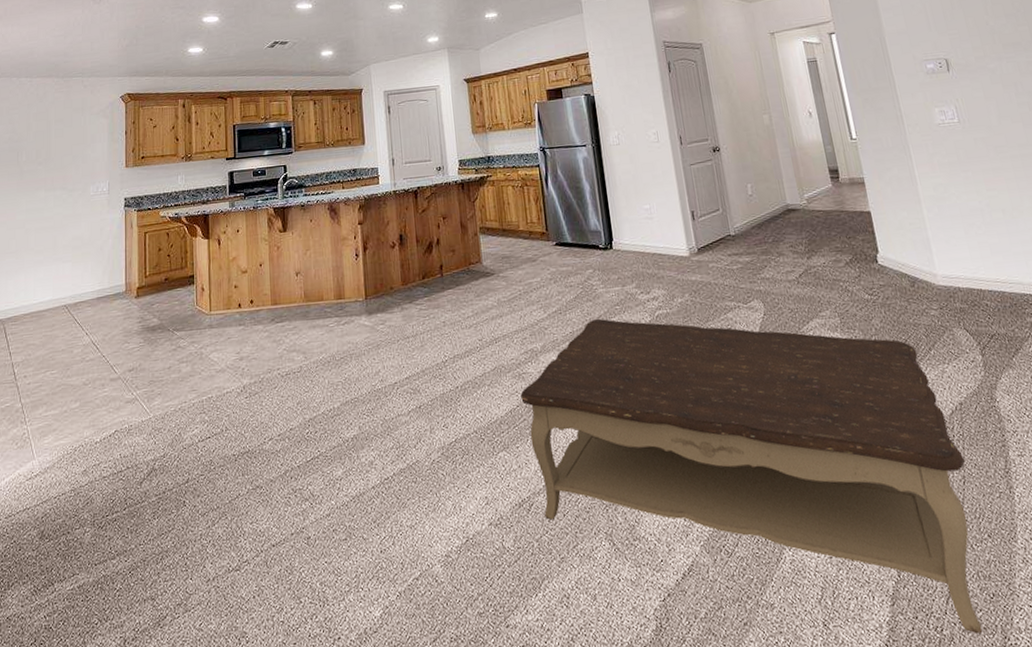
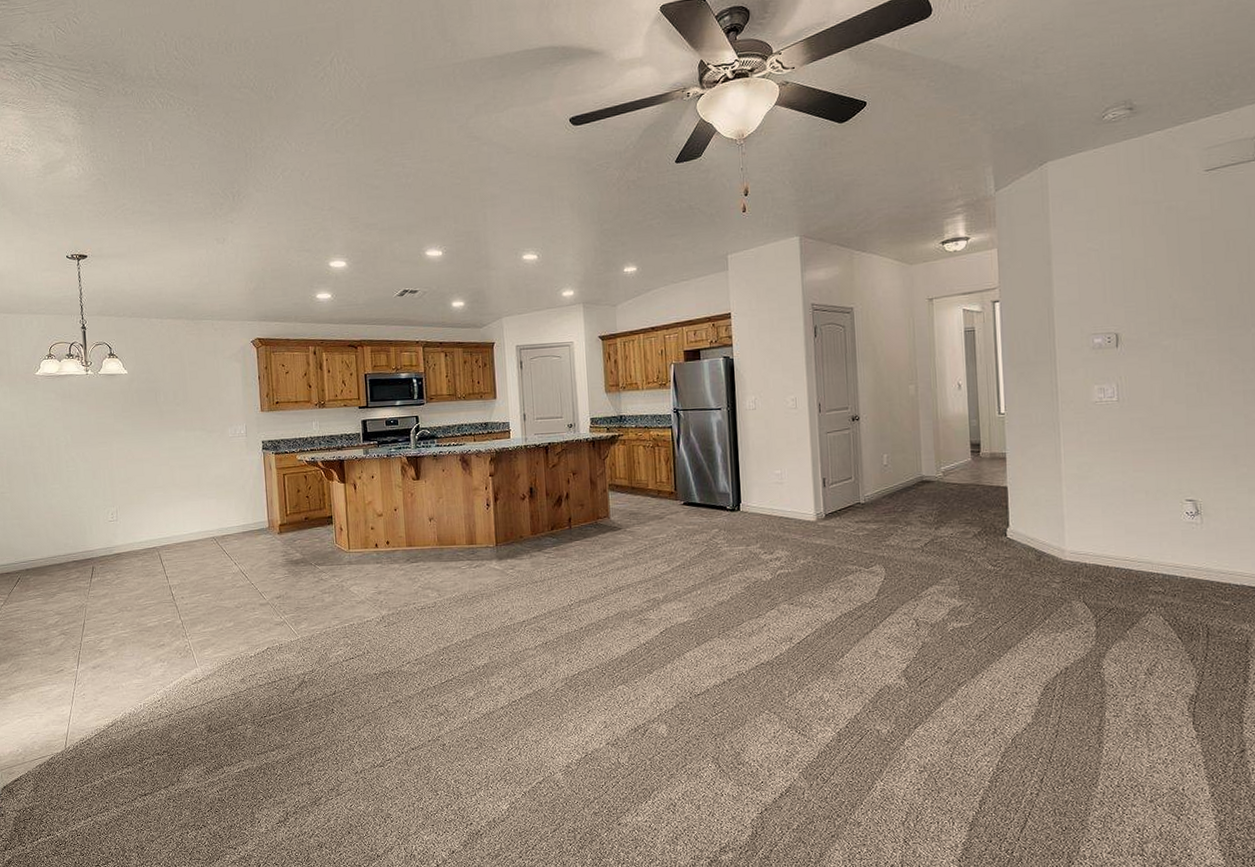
coffee table: present [520,318,983,635] -> none [641,574,1060,858]

